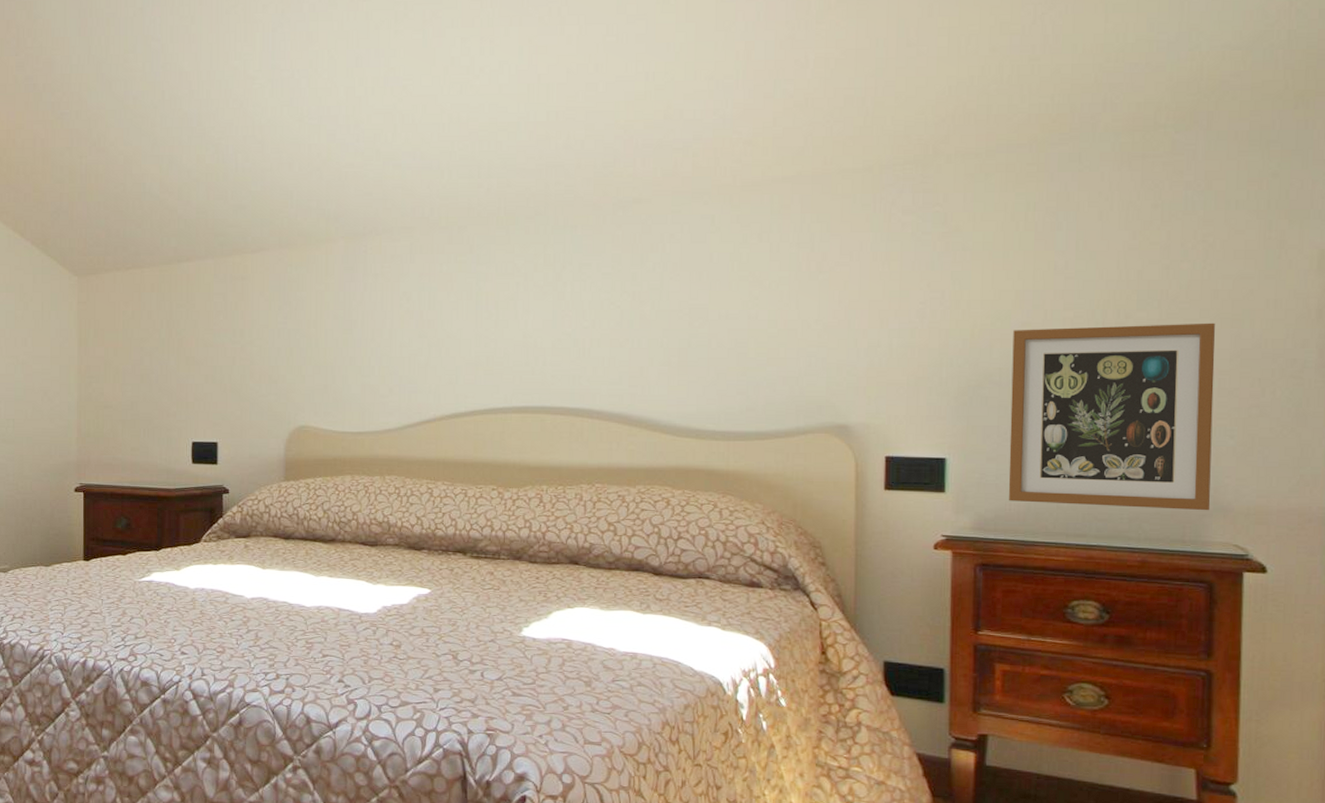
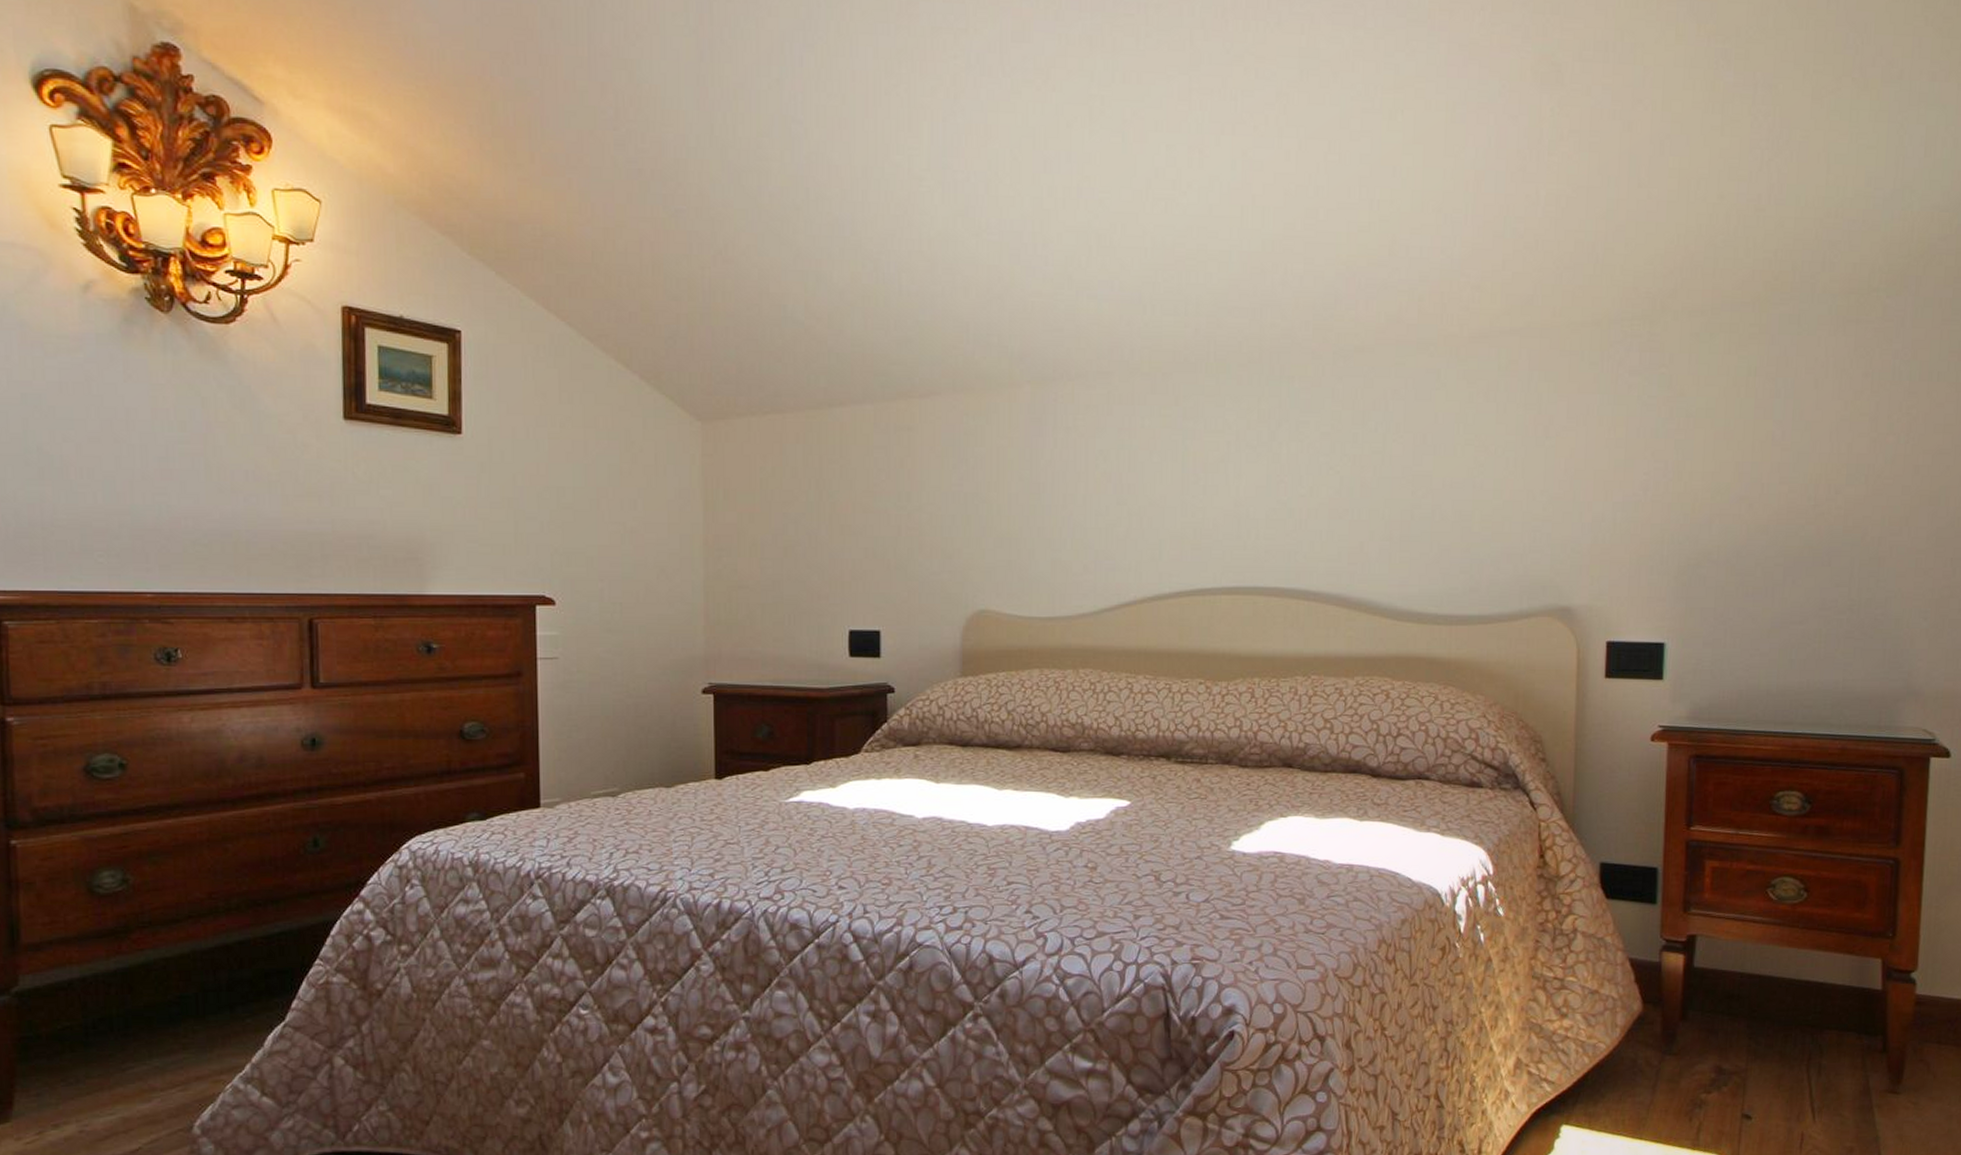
picture frame: present [1008,322,1216,511] -> none [1722,499,1915,695]

